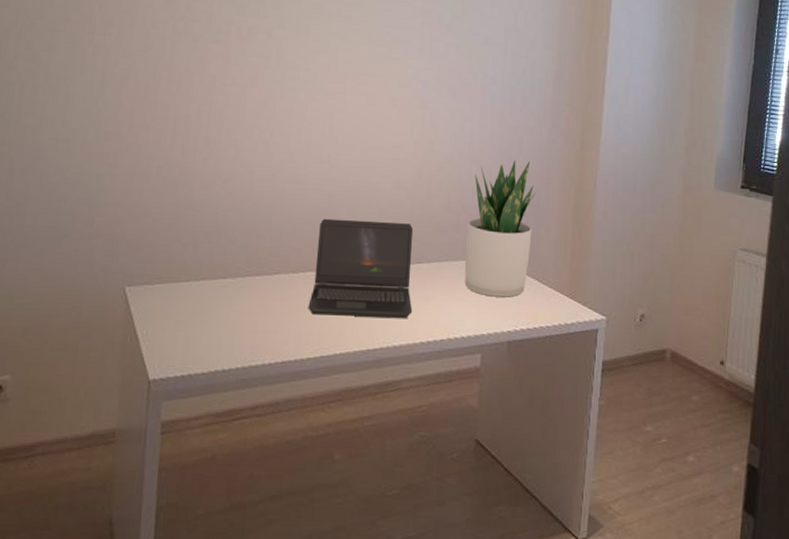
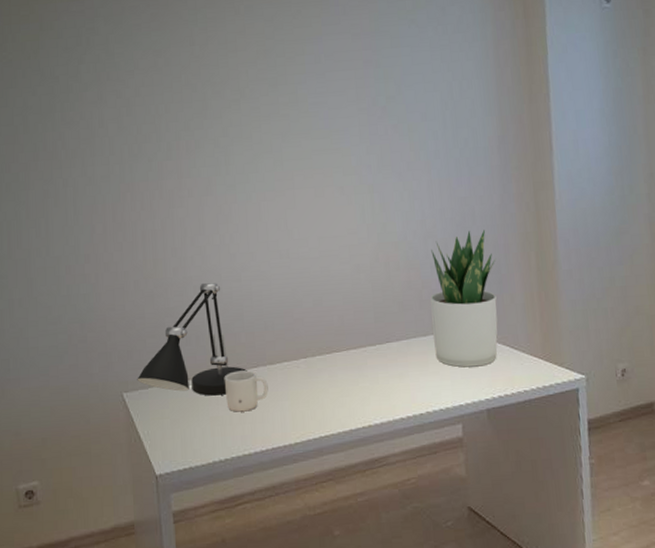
desk lamp: none [143,178,267,300] -> present [137,282,247,396]
mug: none [239,276,288,320] -> present [224,370,268,412]
laptop computer: present [308,218,414,318] -> none [288,305,389,402]

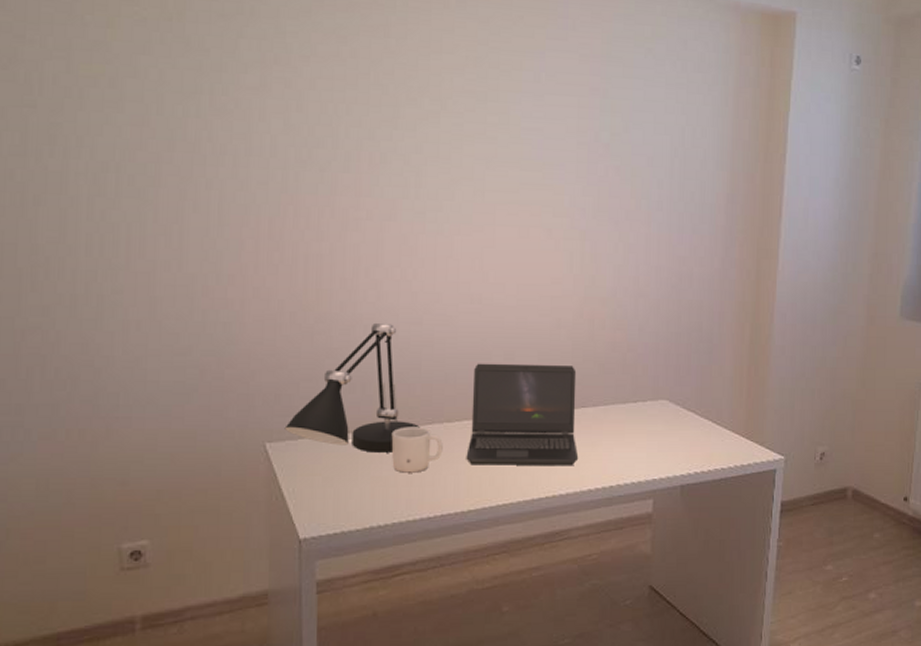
laptop computer: none [288,305,389,402] -> present [466,363,579,465]
planter: present [430,230,498,368] -> none [632,294,709,440]

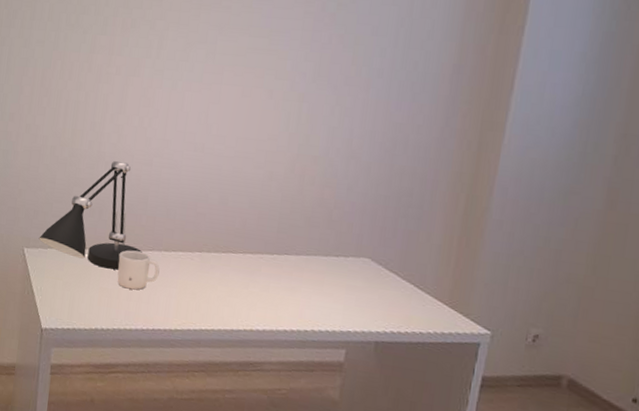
laptop computer: present [466,363,579,465] -> none [178,203,283,305]

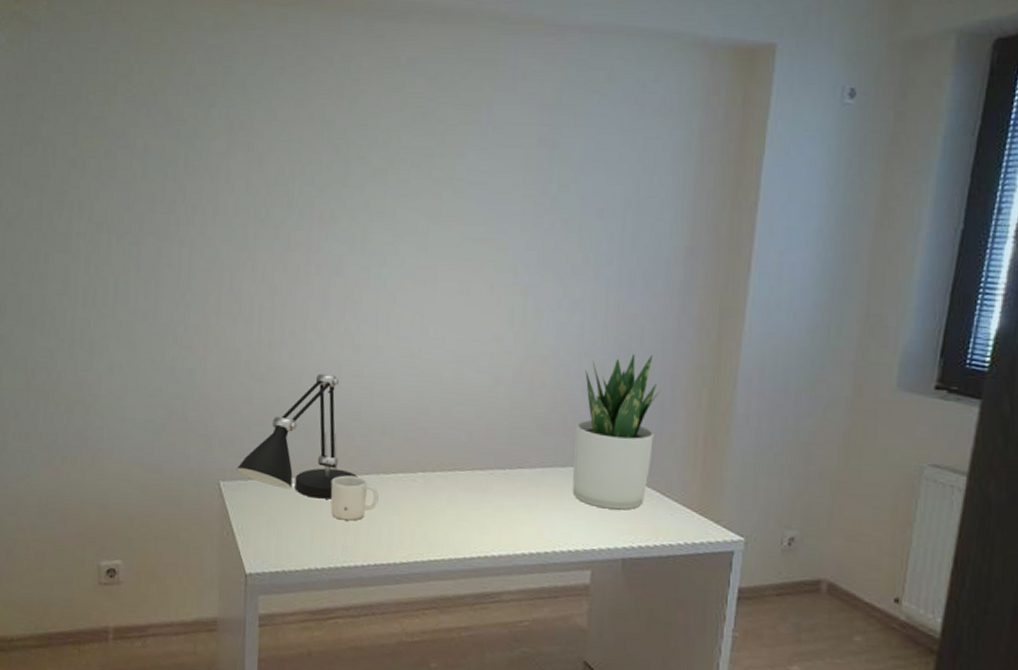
planter: none [333,159,421,299] -> present [572,354,661,510]

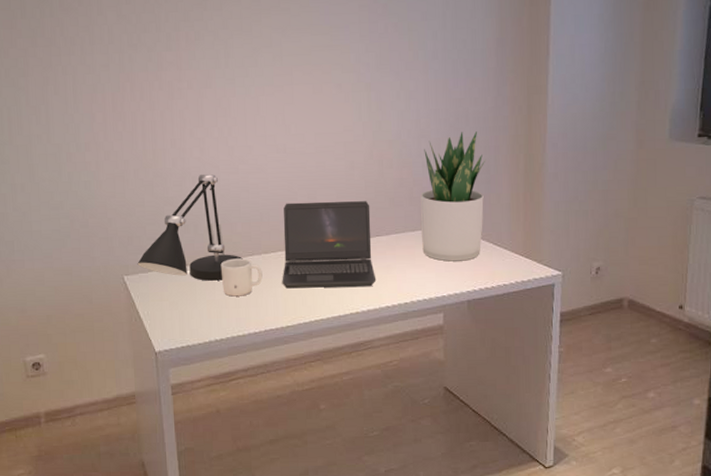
laptop computer: none [400,417,514,527] -> present [282,201,376,289]

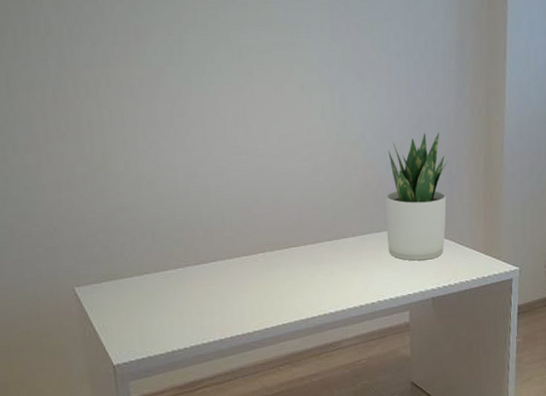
desk lamp: present [137,174,243,281] -> none [89,177,205,289]
mug: present [220,258,263,297] -> none [181,264,227,304]
laptop computer: present [282,201,376,289] -> none [247,203,344,294]

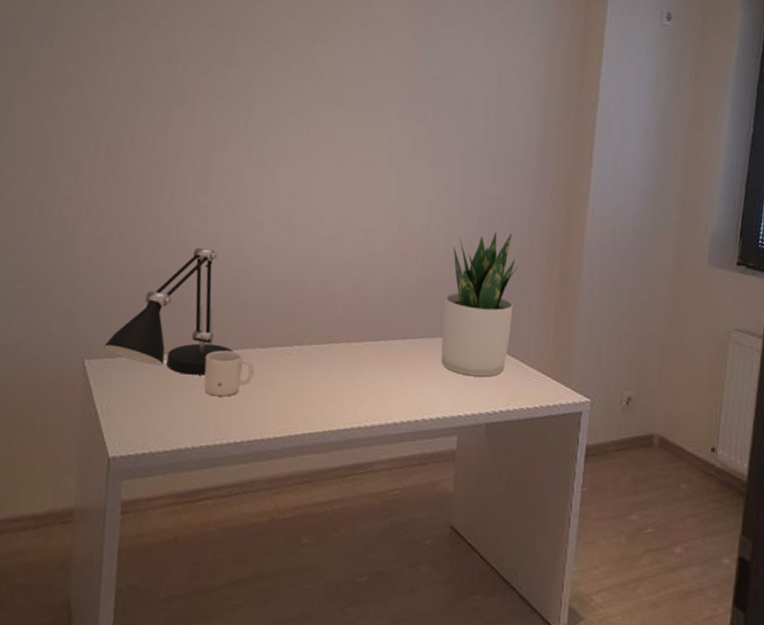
desk lamp: none [89,177,205,289] -> present [103,247,233,375]
mug: none [181,264,227,304] -> present [204,350,254,397]

